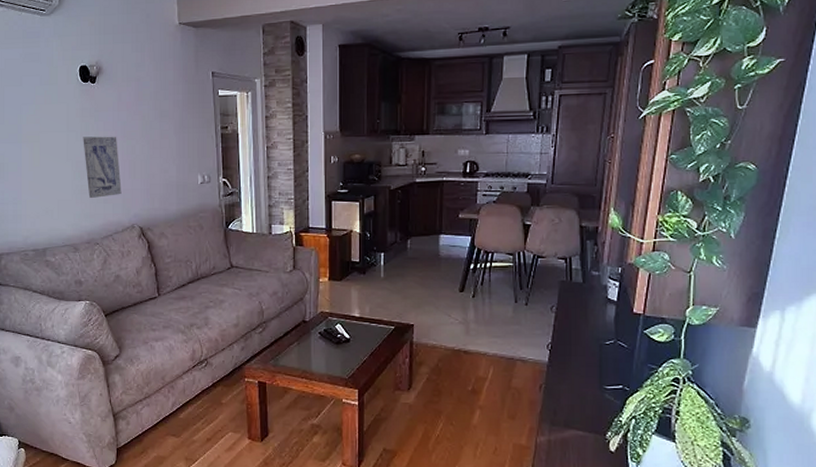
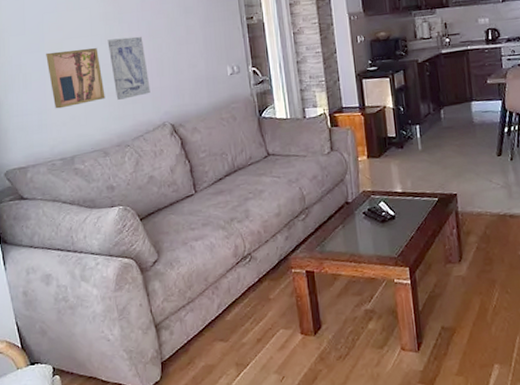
wall art: none [23,143,78,201] -> present [46,48,105,109]

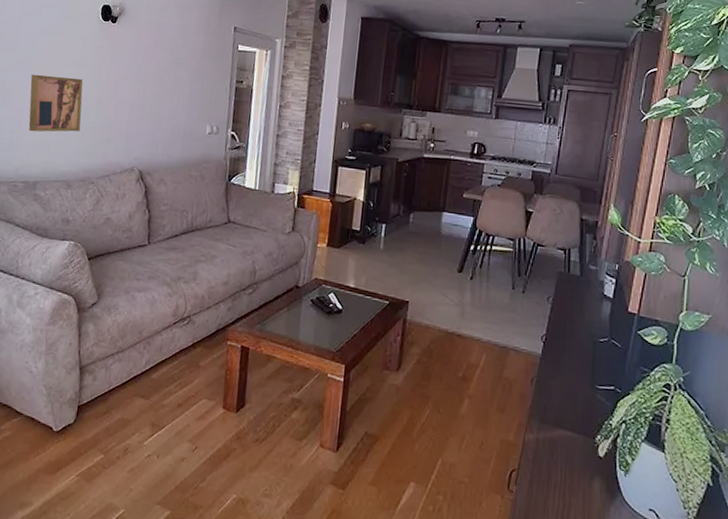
wall art: present [107,36,151,100] -> none [91,73,130,136]

